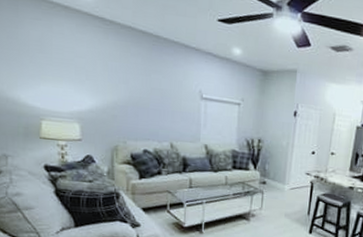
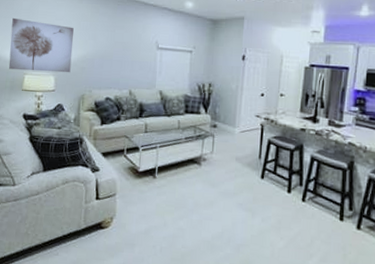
wall art: none [18,50,101,121] -> present [8,17,74,73]

